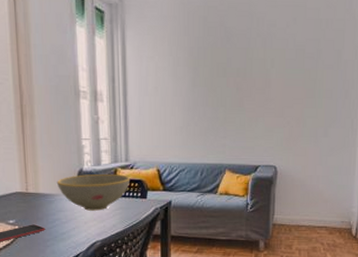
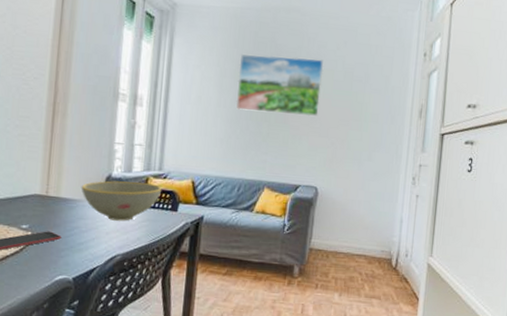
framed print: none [191,39,275,98] -> present [236,54,324,117]

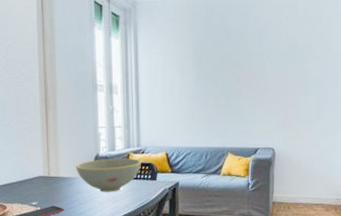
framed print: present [236,54,324,117] -> none [195,35,270,88]

